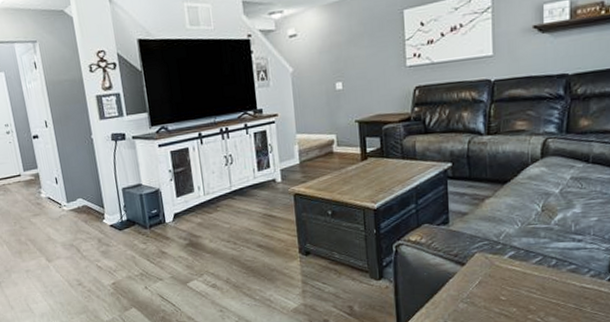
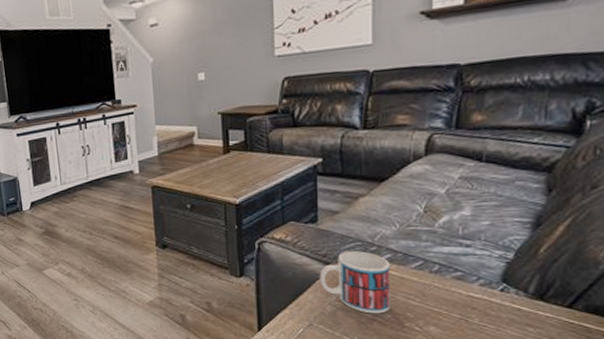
mug: none [452,249,515,309] -> present [319,251,390,314]

